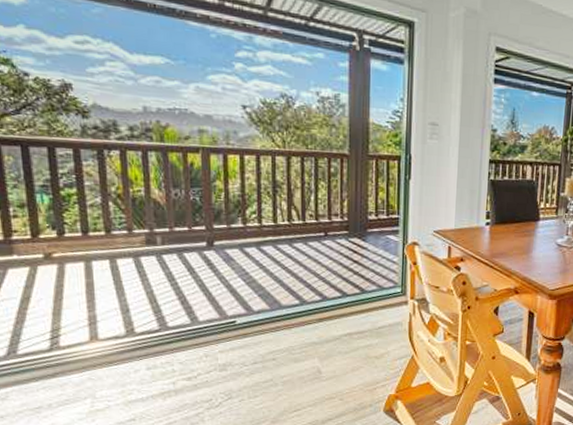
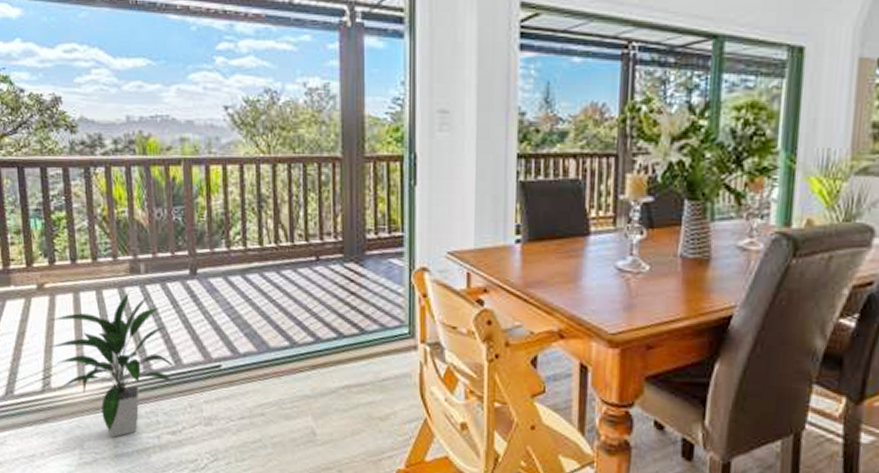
indoor plant: none [58,260,191,386] -> present [50,291,175,438]

